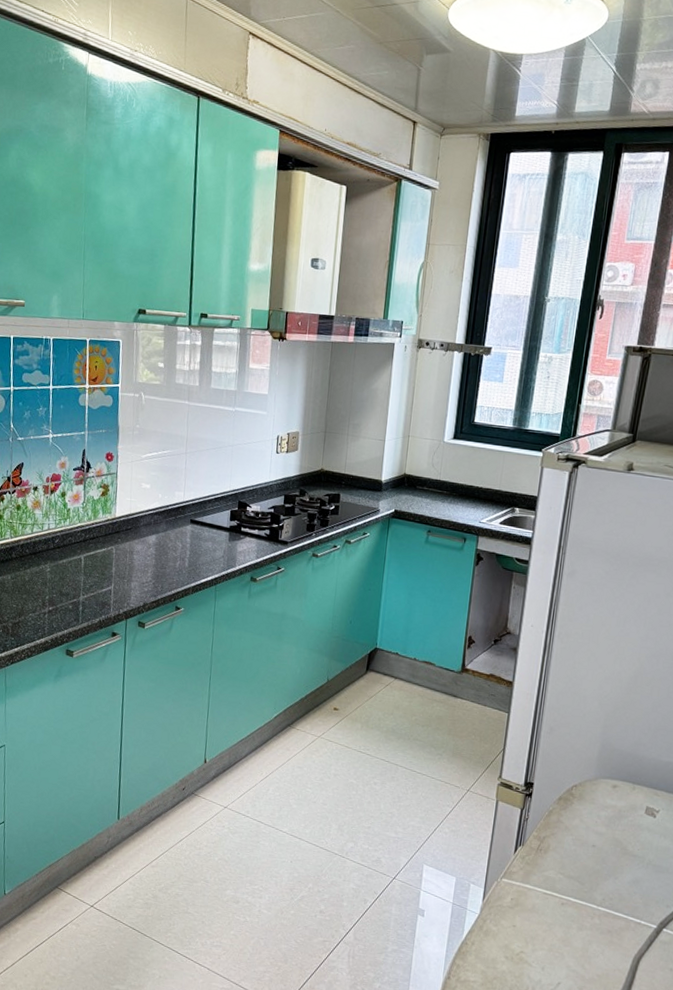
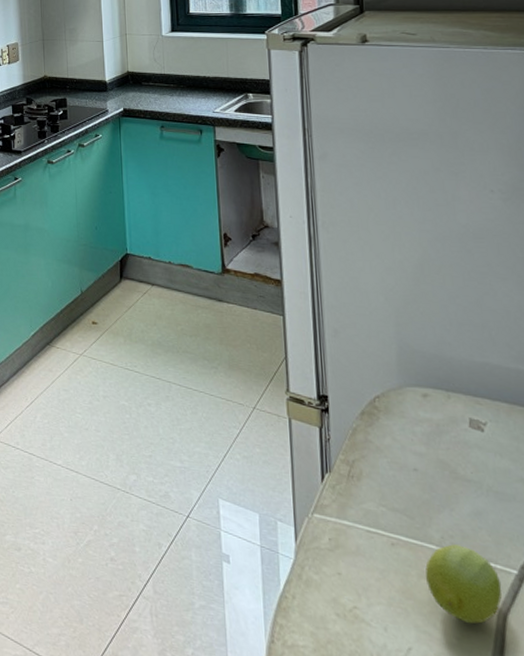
fruit: none [583,904,642,965] -> present [425,544,502,624]

